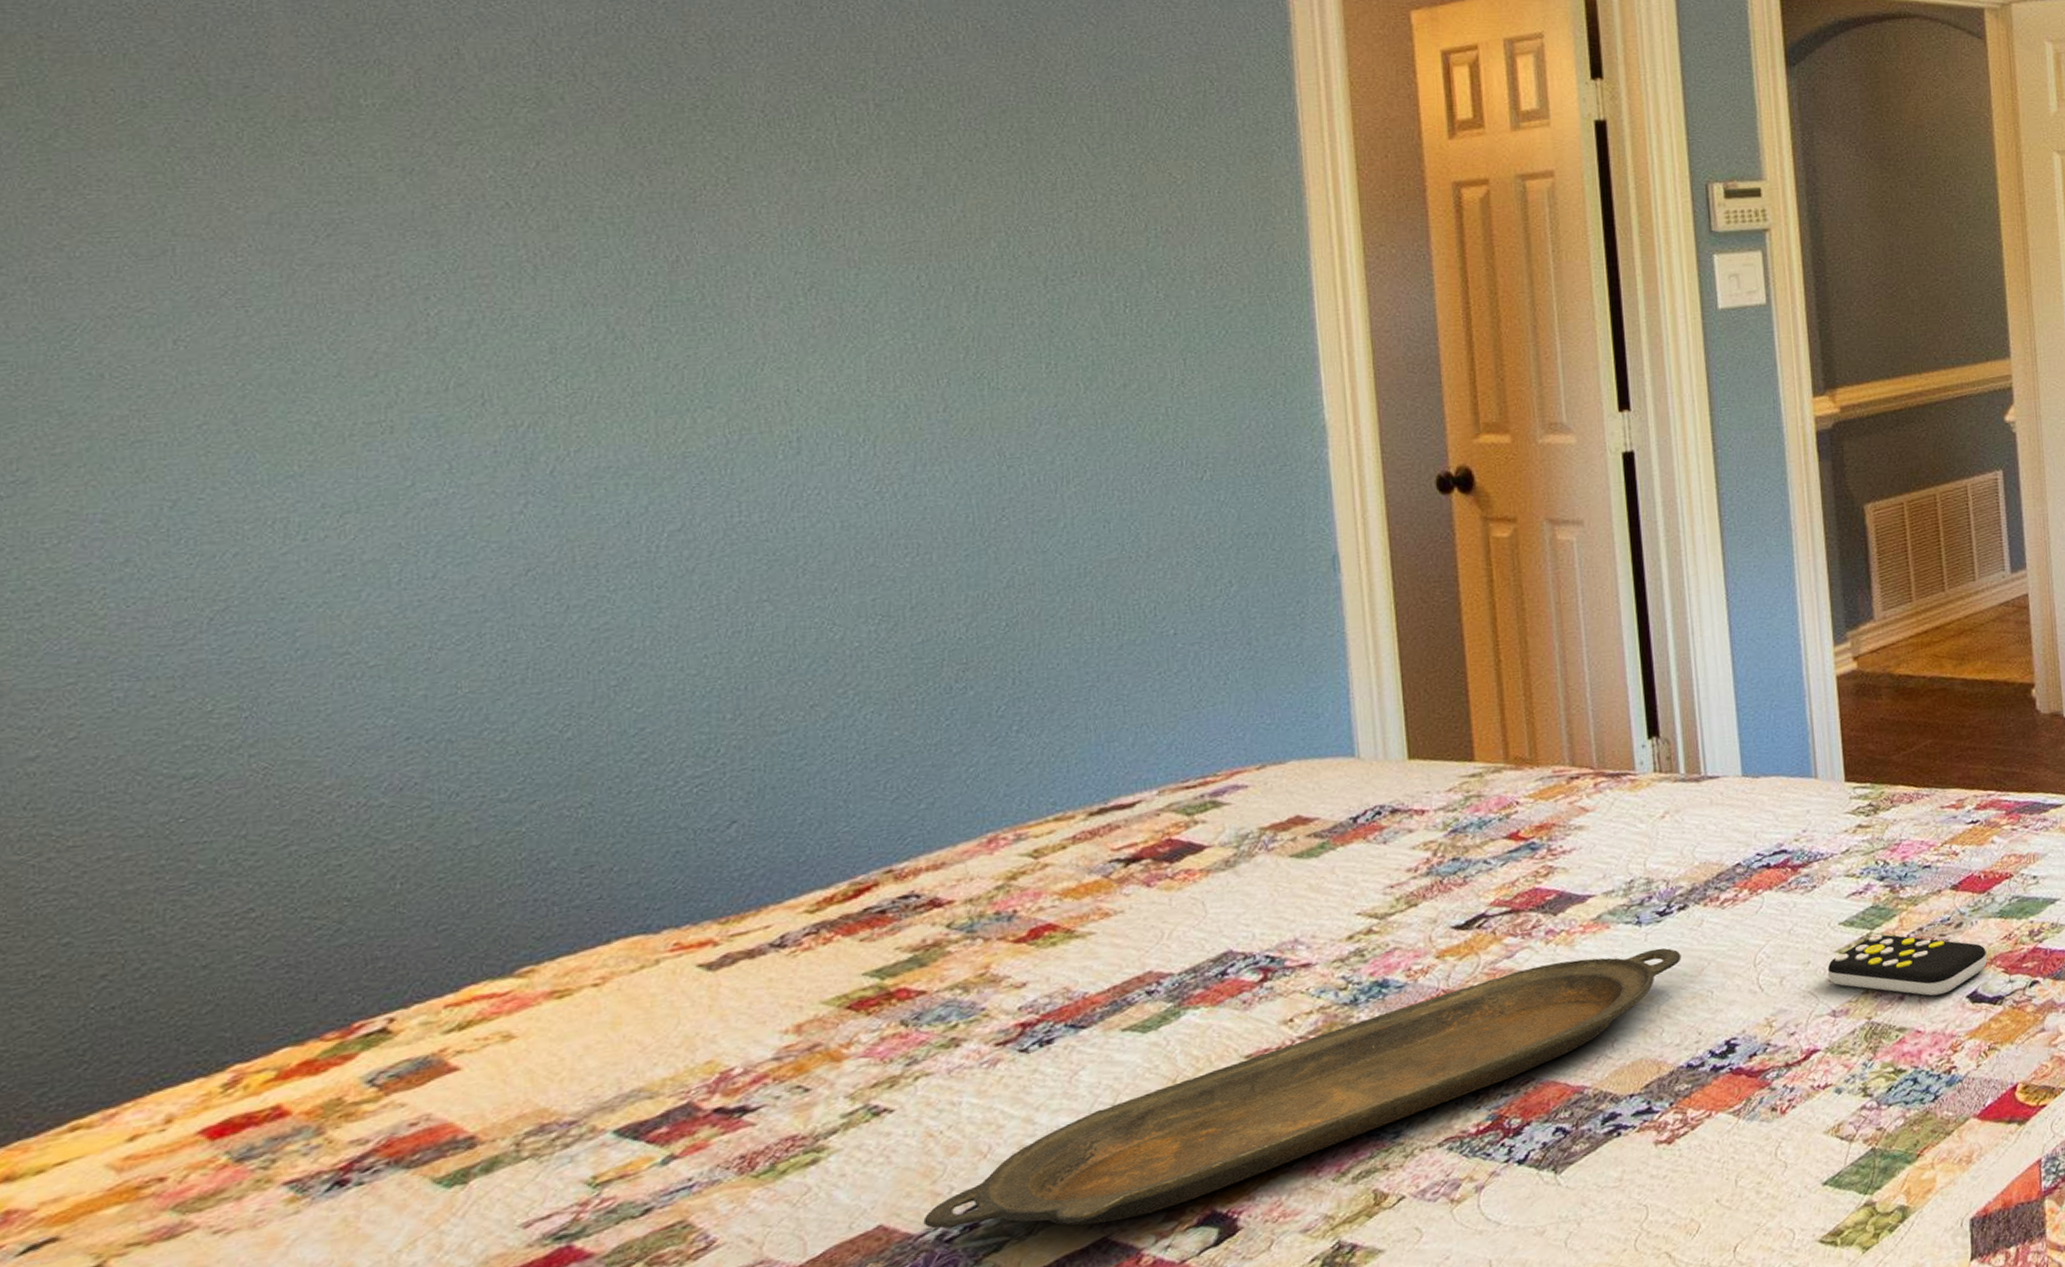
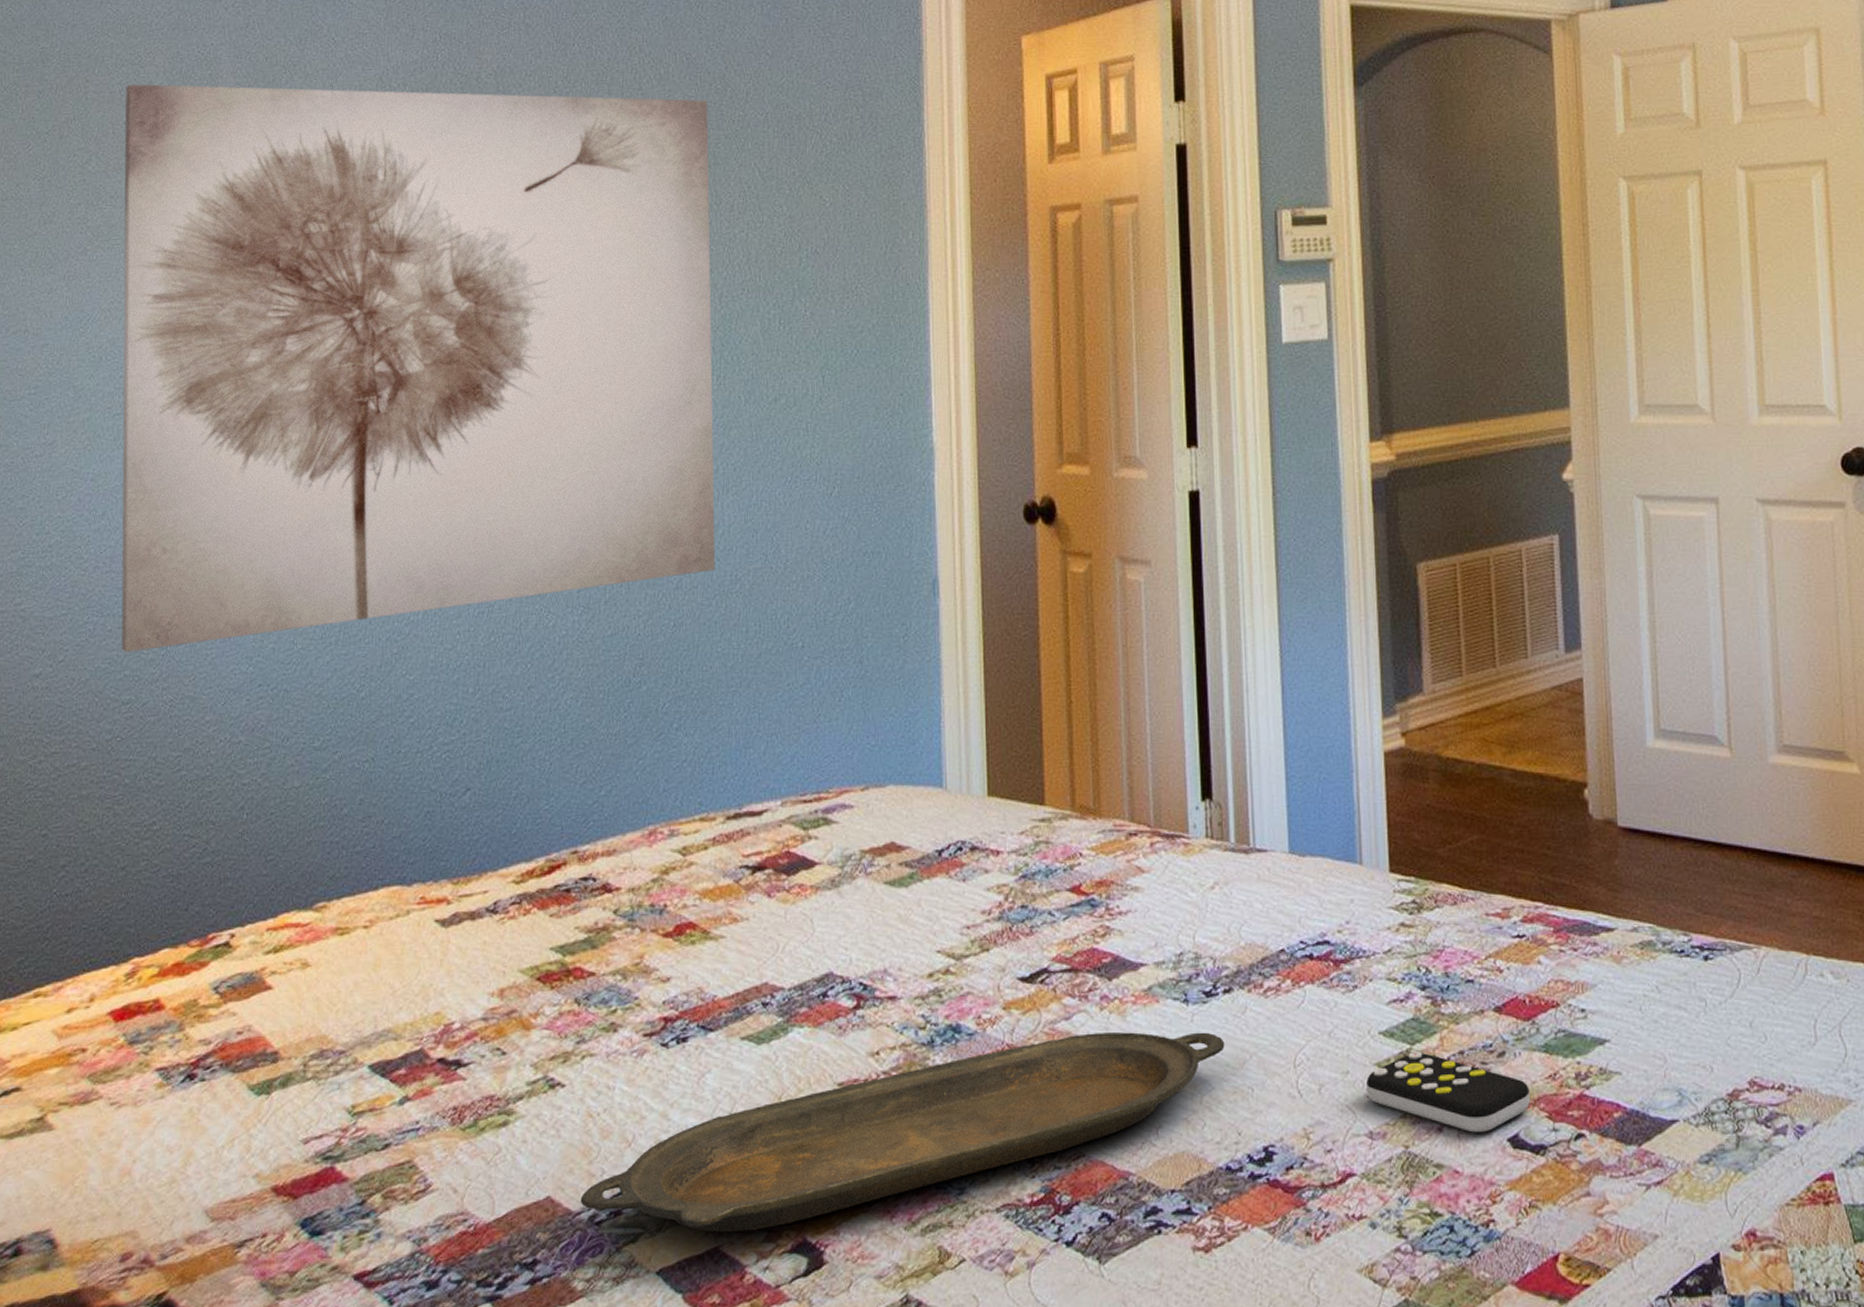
wall art: none [109,42,1058,719] -> present [121,83,716,652]

